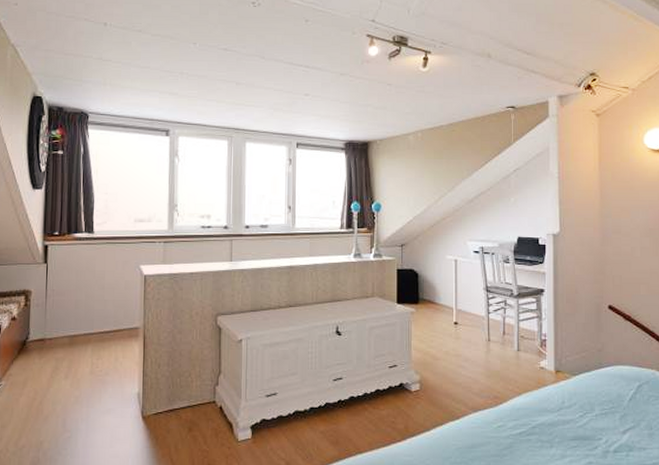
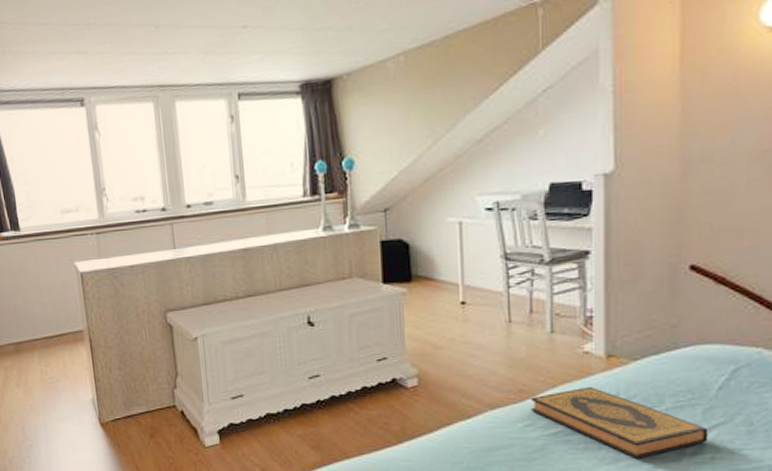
hardback book: none [502,395,624,455] -> present [530,386,709,458]

